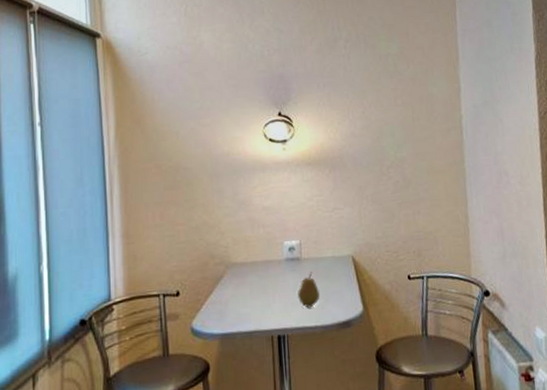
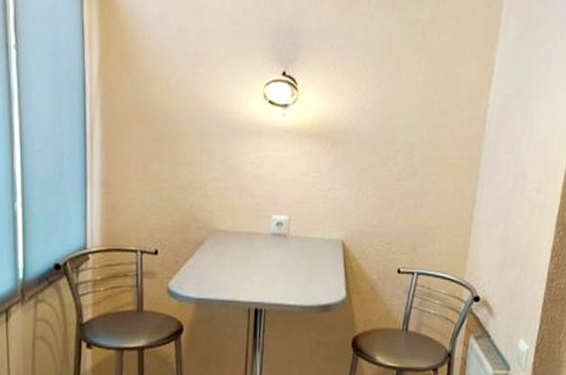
fruit: present [297,272,321,308] -> none [279,251,304,287]

